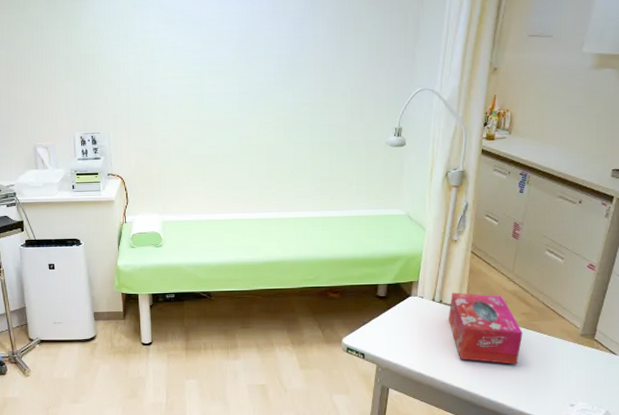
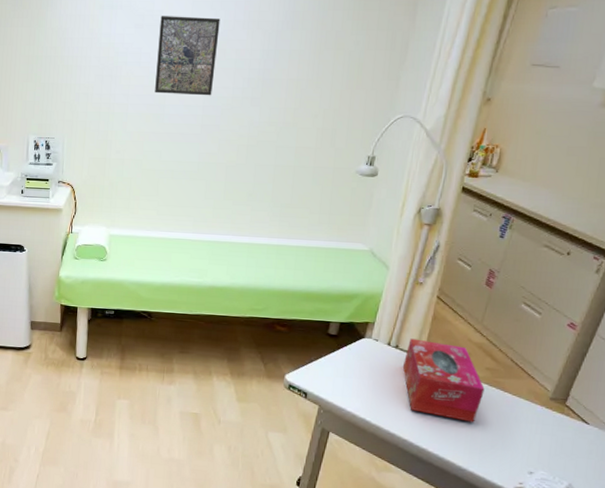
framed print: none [191,10,247,84] -> present [155,16,220,96]

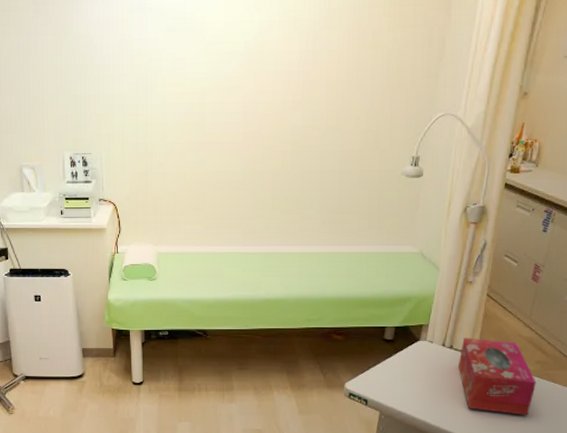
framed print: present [155,16,220,96] -> none [193,18,255,102]

